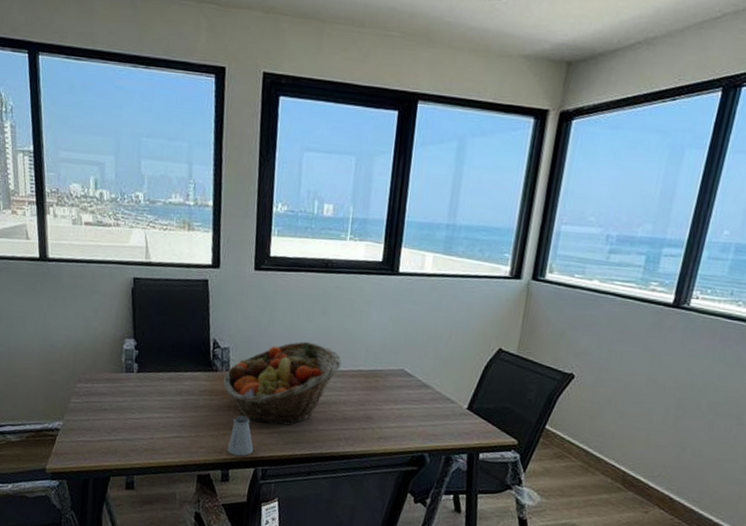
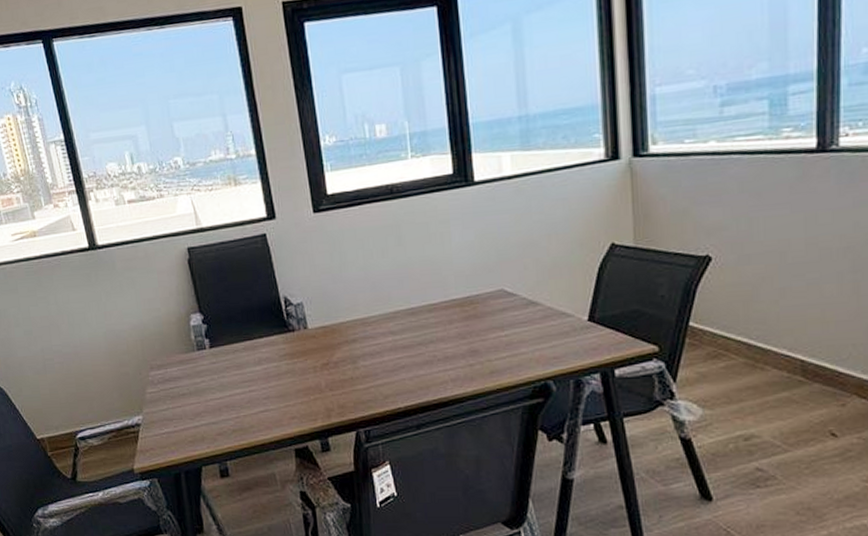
fruit basket: present [223,341,342,426] -> none [303,279,430,379]
saltshaker: present [227,415,253,456] -> none [321,375,350,421]

